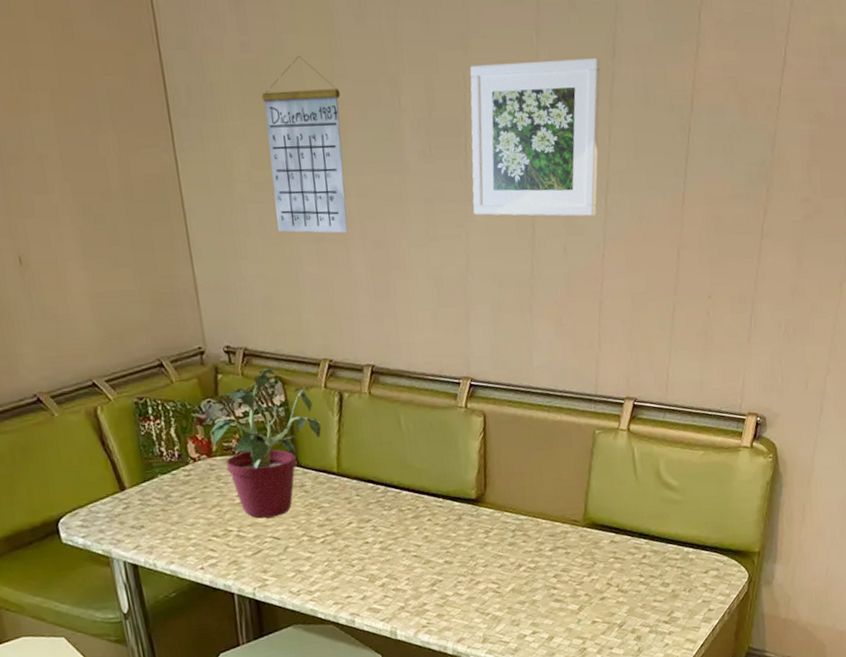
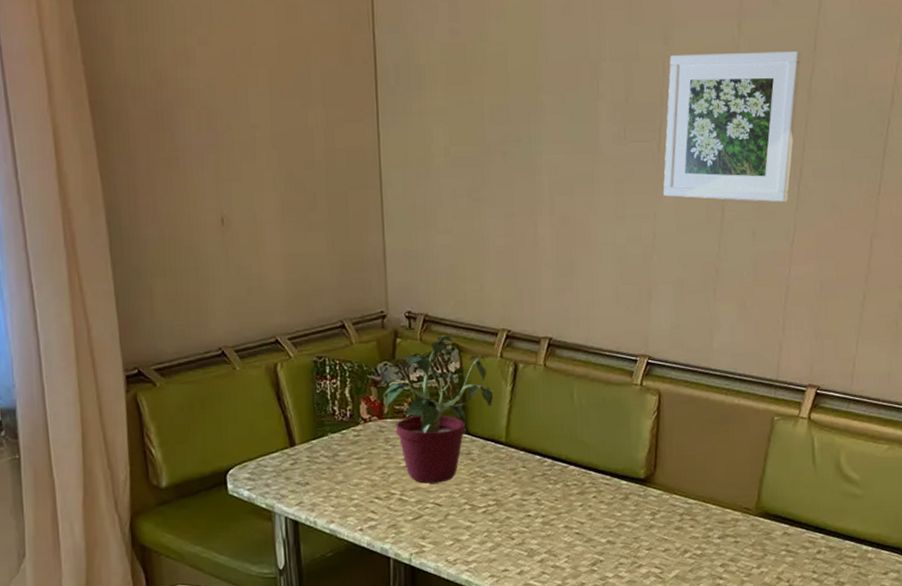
calendar: present [261,55,348,234] -> none [466,41,541,209]

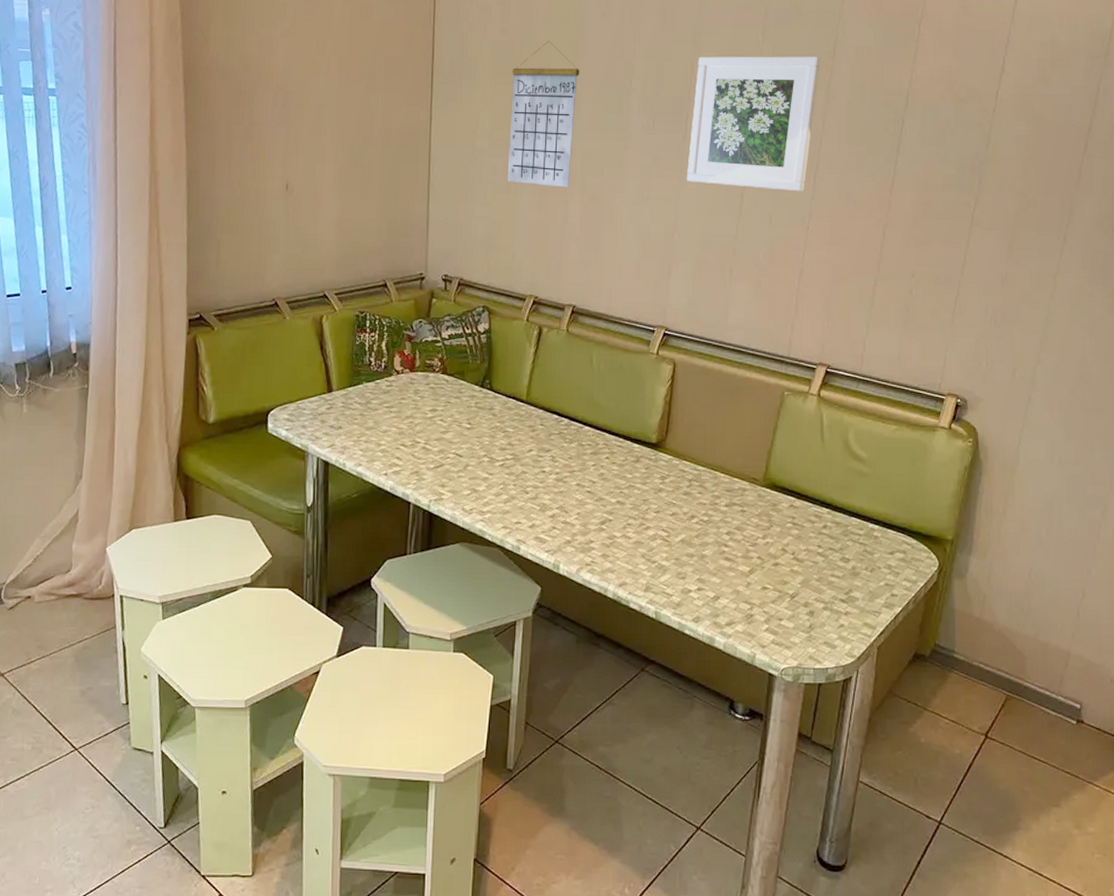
potted plant: present [381,335,494,483] -> none [415,298,518,435]
calendar: none [466,41,541,209] -> present [507,40,580,188]

